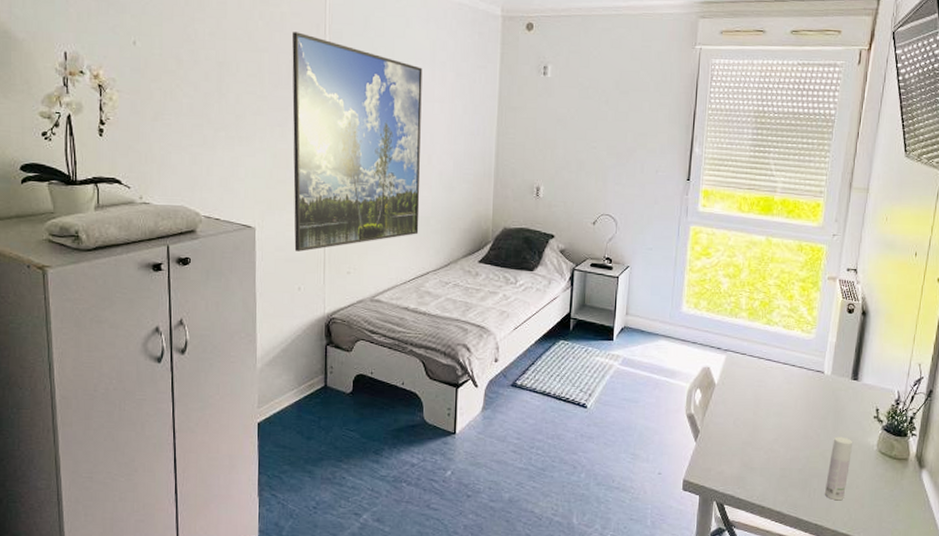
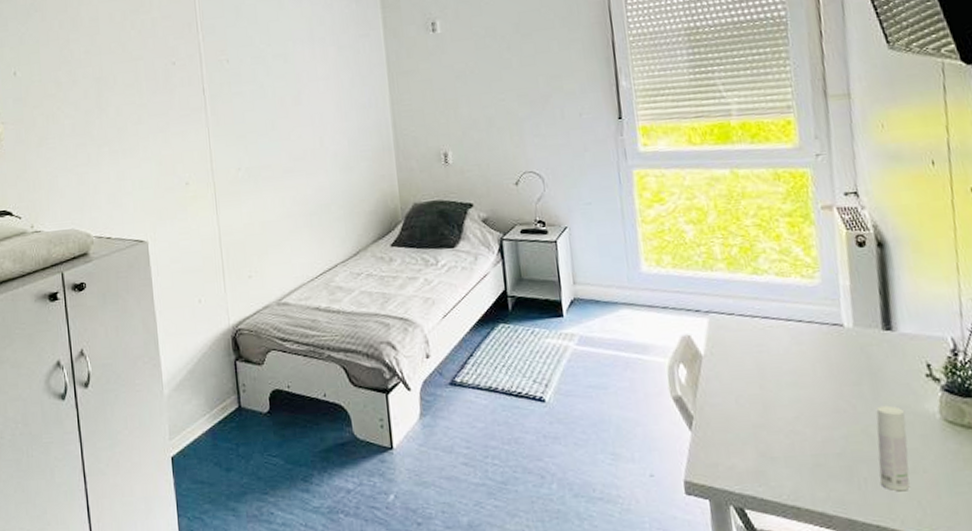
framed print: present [292,32,423,252] -> none [165,34,320,261]

